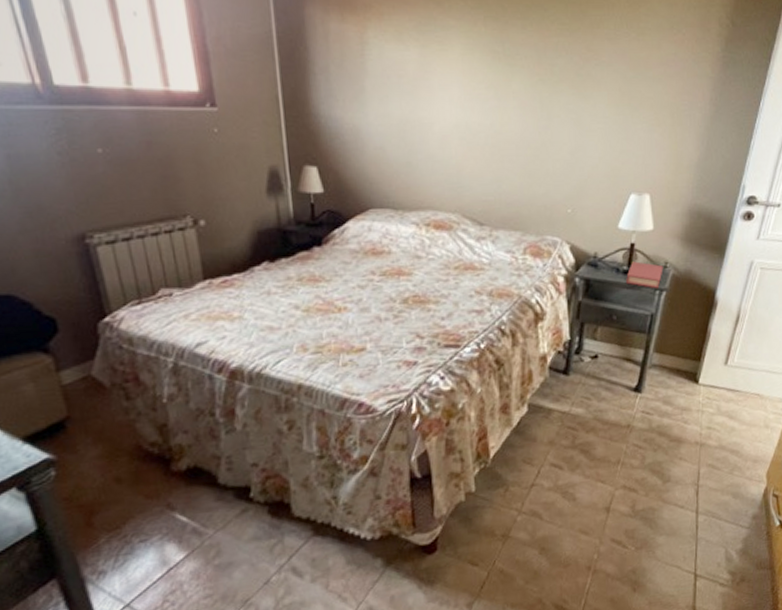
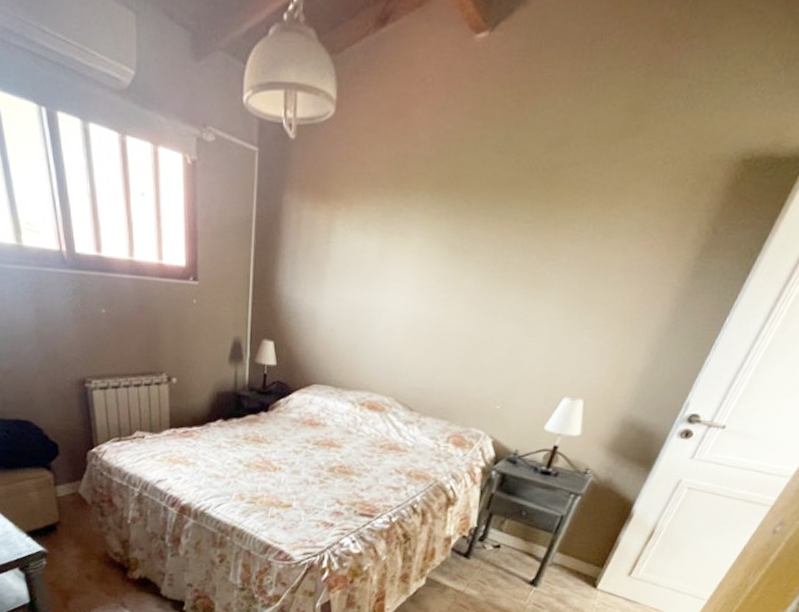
book: present [626,261,663,289] -> none [542,463,583,493]

